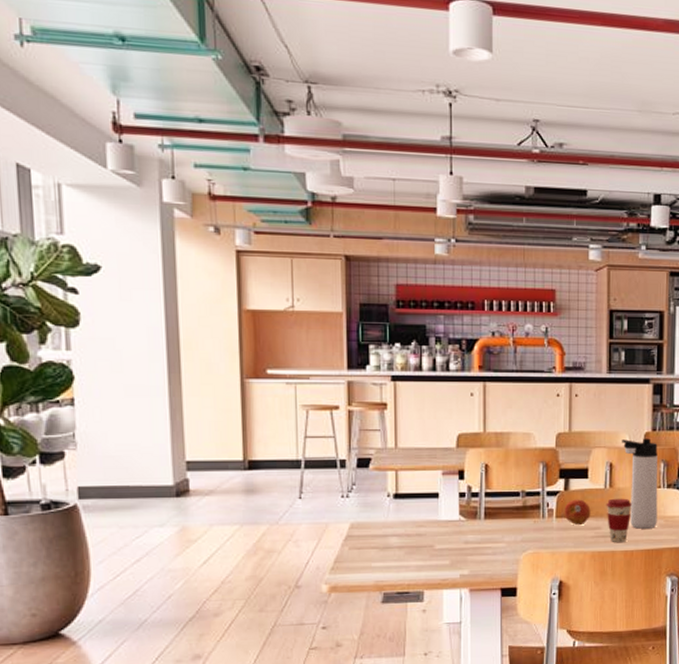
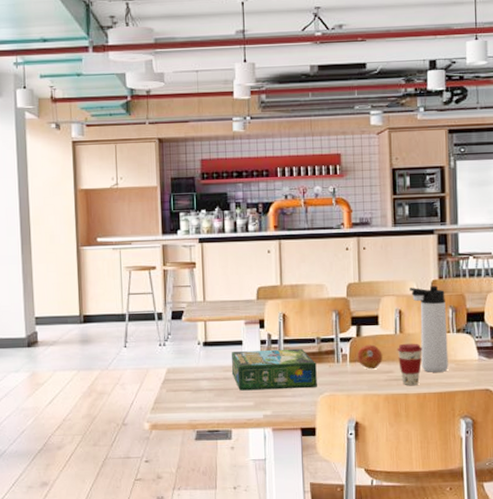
board game: none [425,502,520,548] -> present [231,348,317,391]

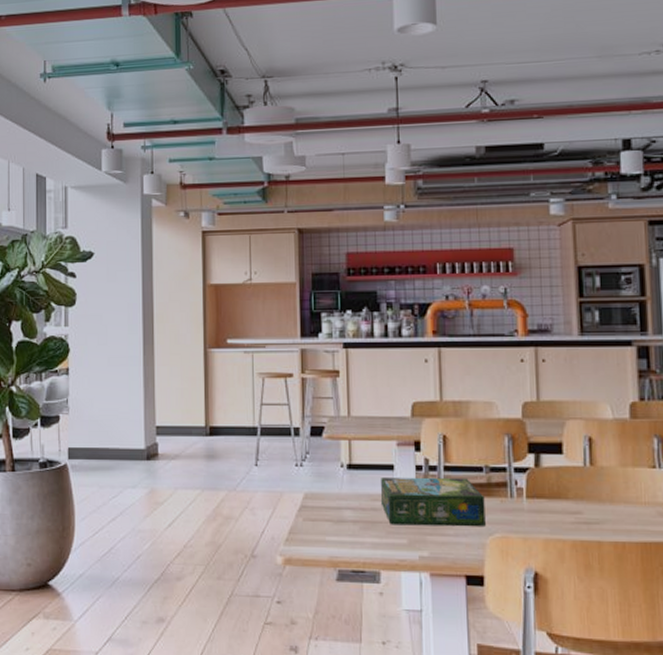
fruit: present [357,344,383,370] -> none [536,477,569,509]
coffee cup: present [397,343,422,385] -> none [587,478,620,531]
thermos bottle: present [410,286,448,372] -> none [602,409,654,517]

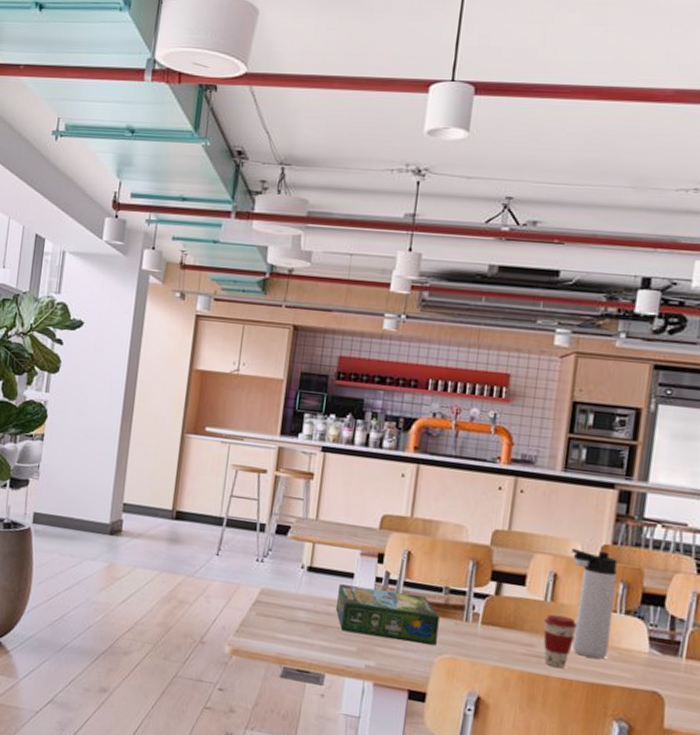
coffee cup: none [587,478,620,531] -> present [543,614,577,668]
thermos bottle: none [602,409,654,517] -> present [572,549,618,659]

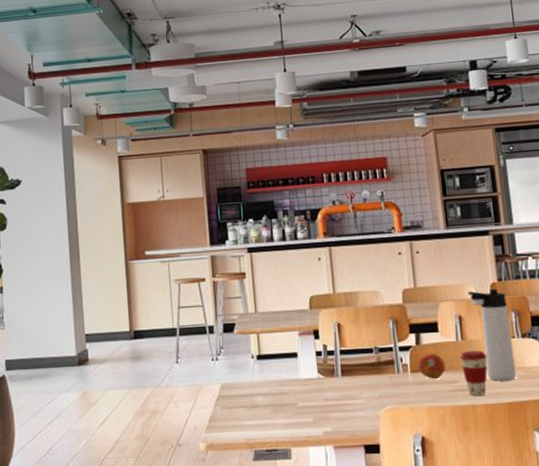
board game: present [335,584,440,645] -> none [287,359,378,406]
fruit: none [491,607,525,639] -> present [418,353,446,380]

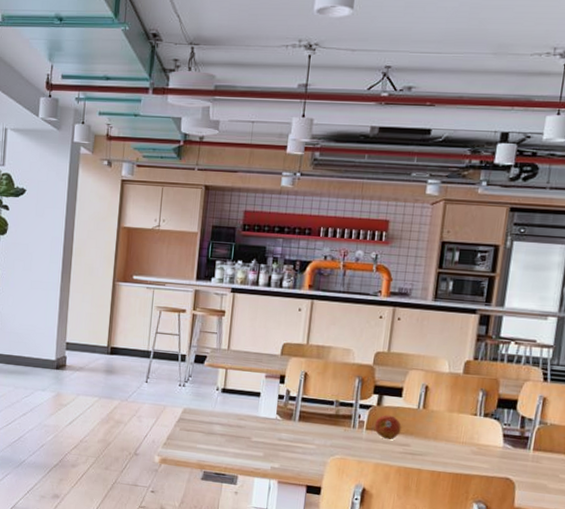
coffee cup: present [460,350,488,396] -> none [417,419,444,462]
thermos bottle: present [468,288,516,381] -> none [440,365,478,454]

